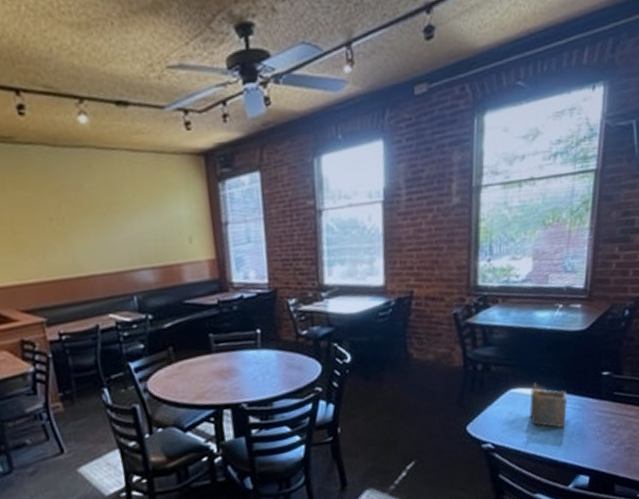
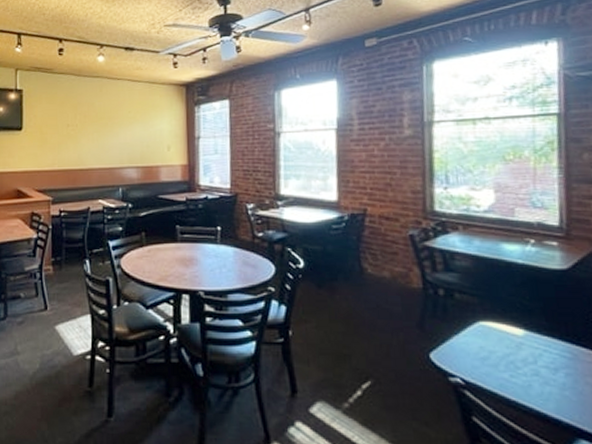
napkin holder: present [530,382,567,428] -> none [504,318,554,377]

